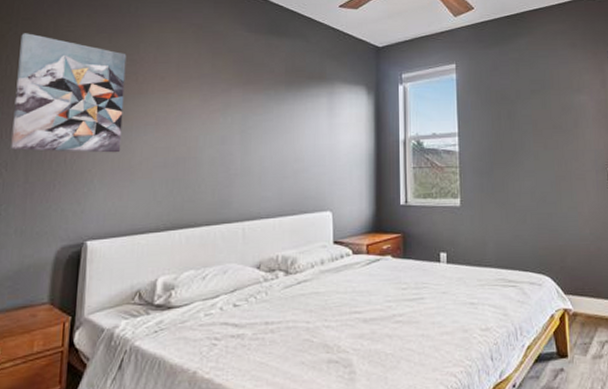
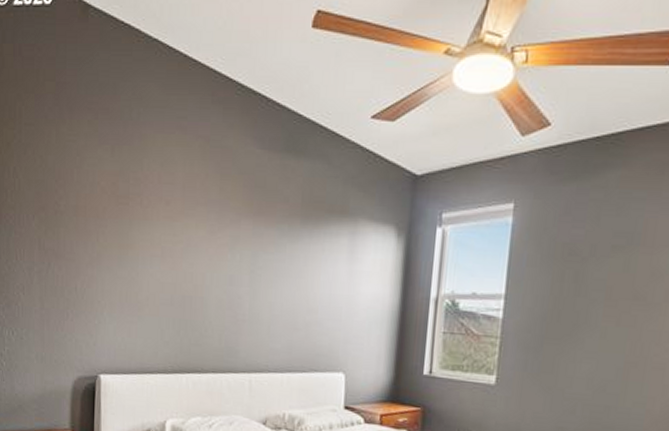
wall art: present [11,33,127,153] -> none [25,141,130,285]

